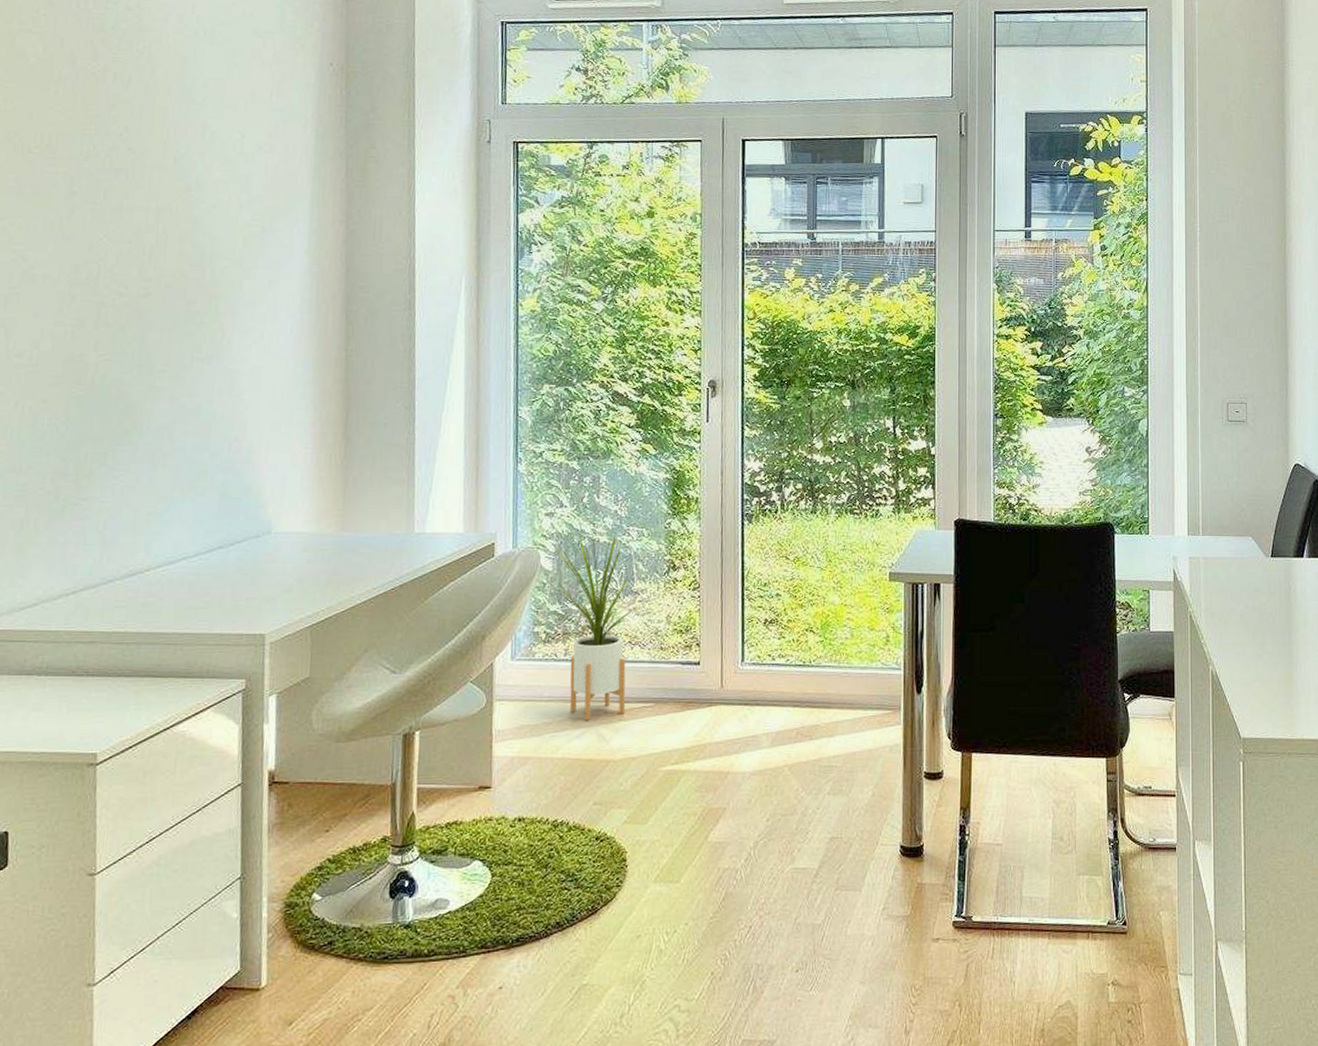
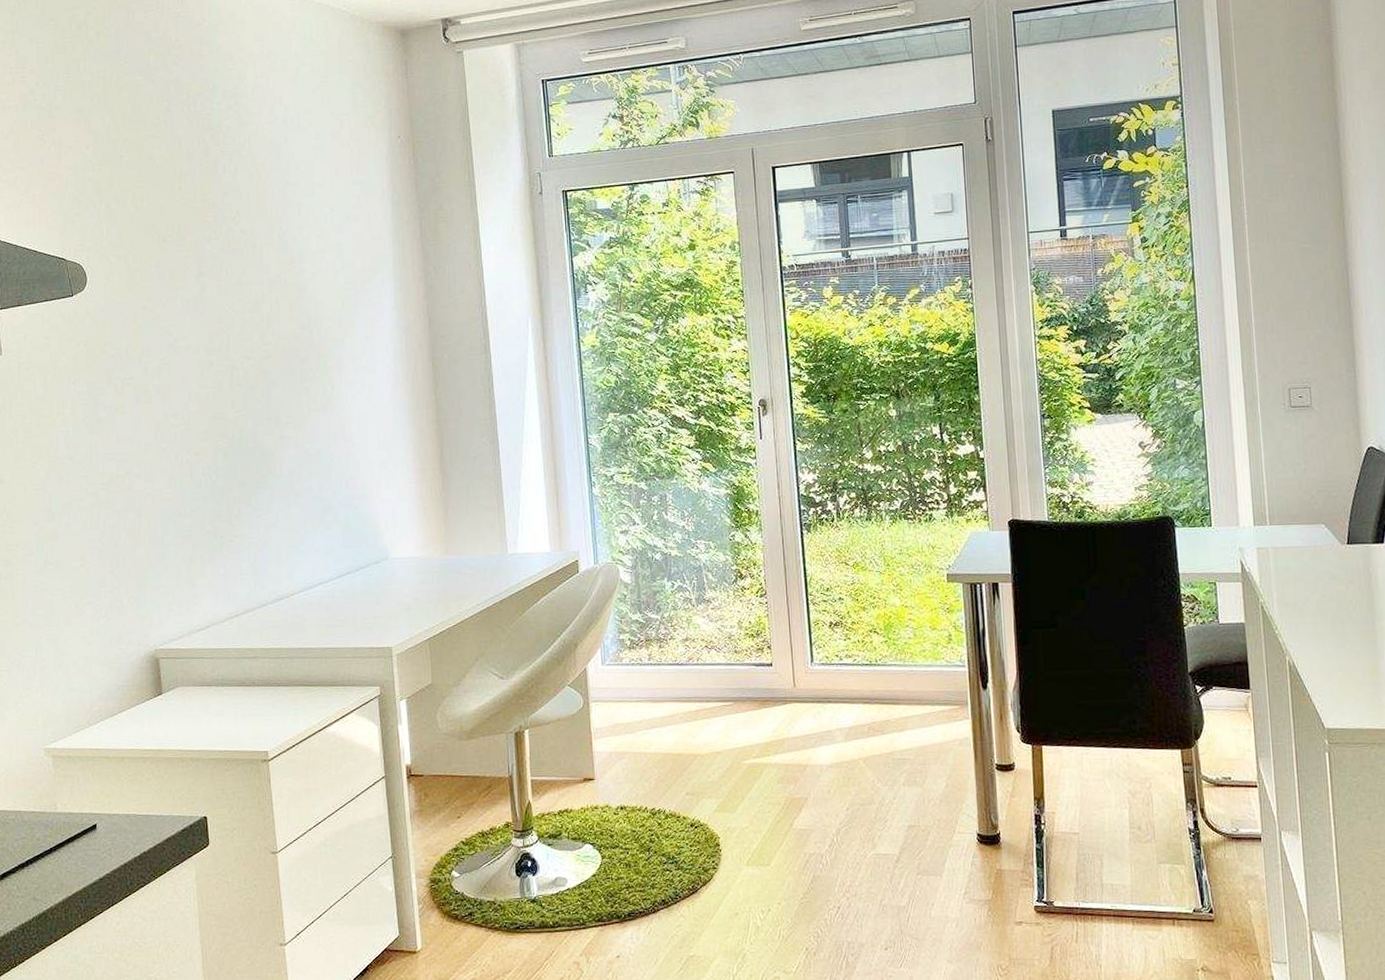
house plant: present [546,524,648,721] -> none [627,540,718,719]

